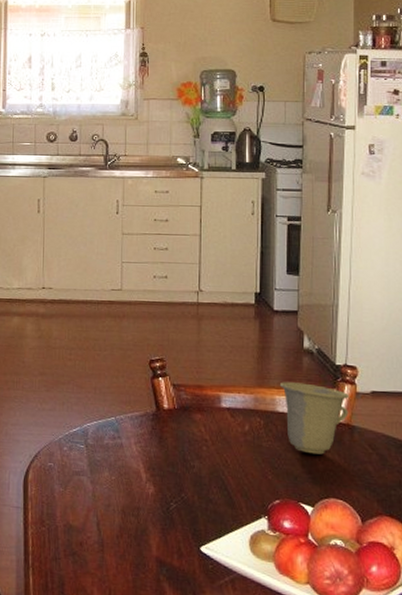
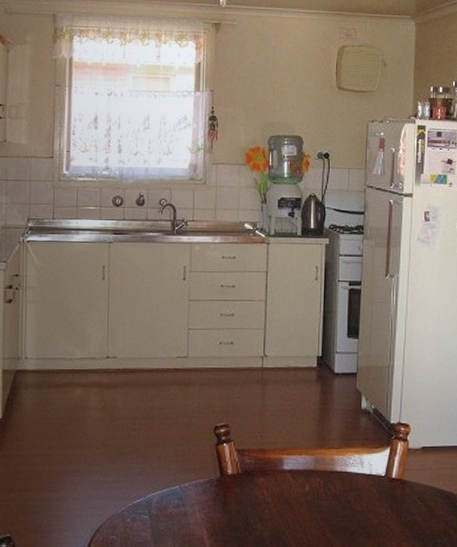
cup: present [279,382,350,455] -> none [338,442,402,510]

